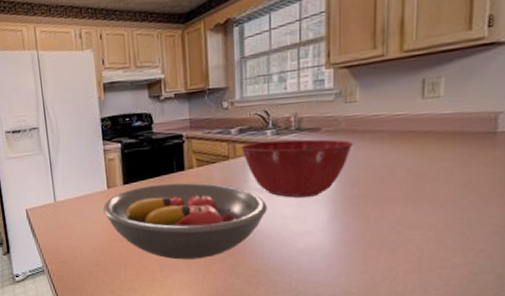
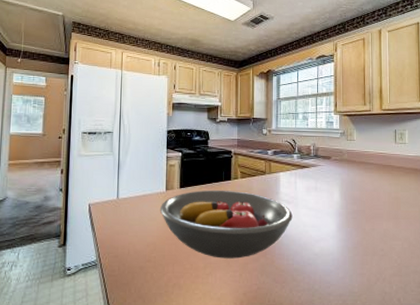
mixing bowl: present [241,139,353,198] -> none [275,163,353,209]

